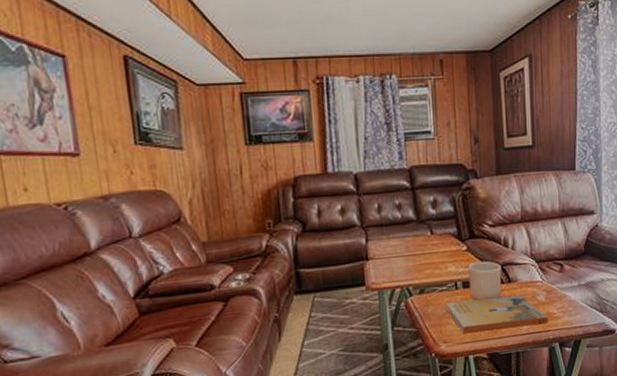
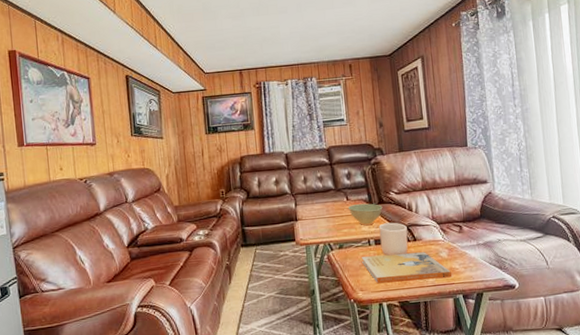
bowl: none [432,238,474,266] -> present [348,203,383,226]

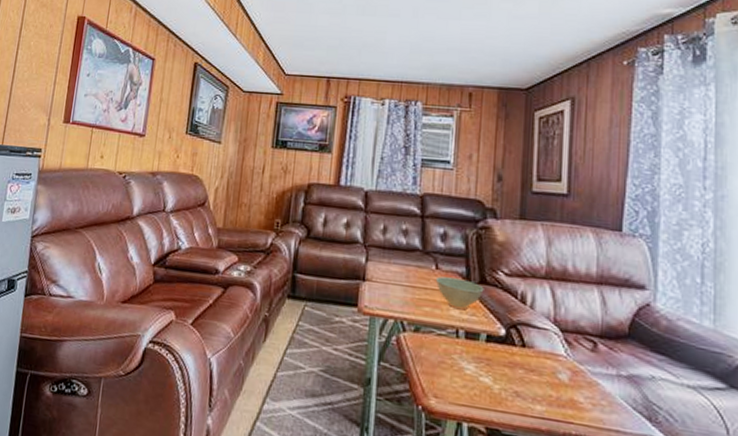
book: present [362,252,452,284] -> none [443,351,571,413]
mug: present [379,222,409,256] -> none [472,311,515,364]

